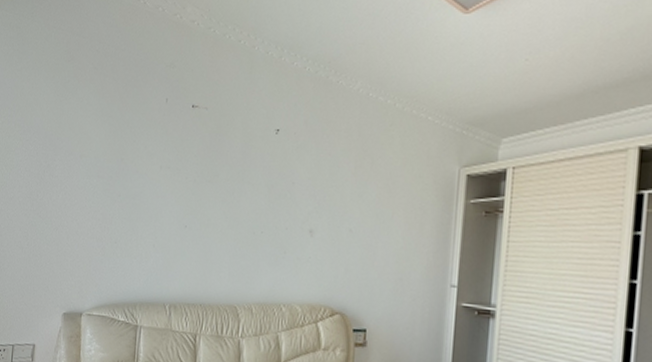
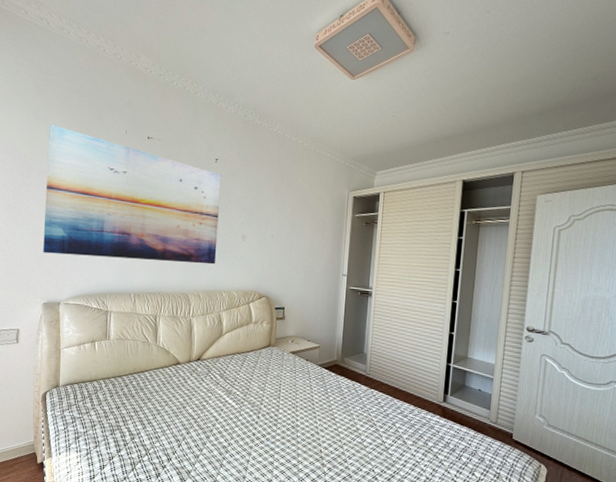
wall art: none [66,96,284,269] -> present [43,124,222,265]

